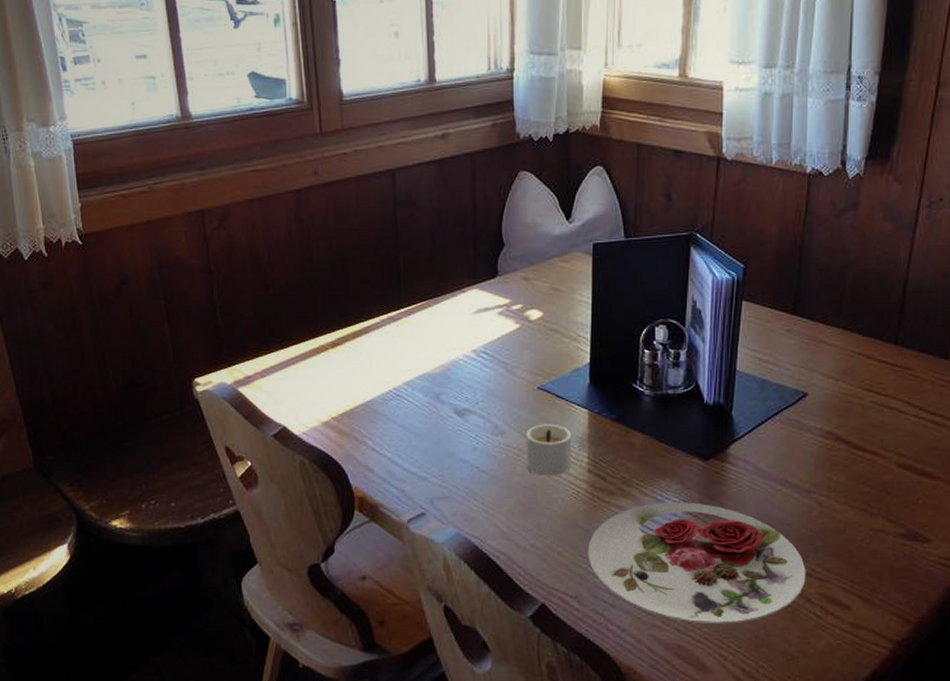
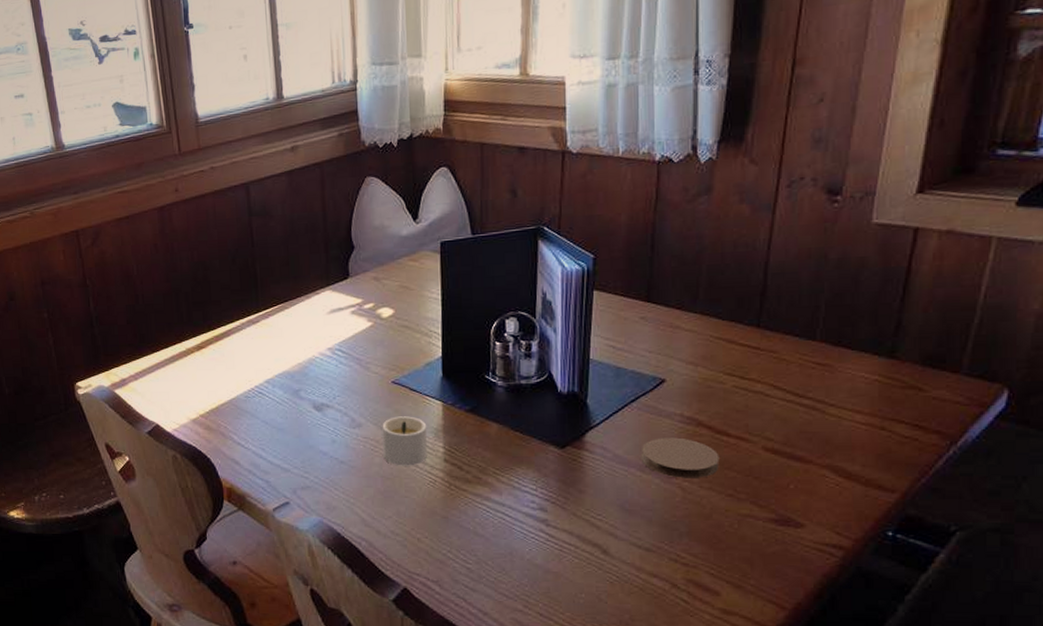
plate: present [587,502,806,624] -> none [446,489,671,609]
coaster: none [781,451,855,493] -> present [641,437,720,478]

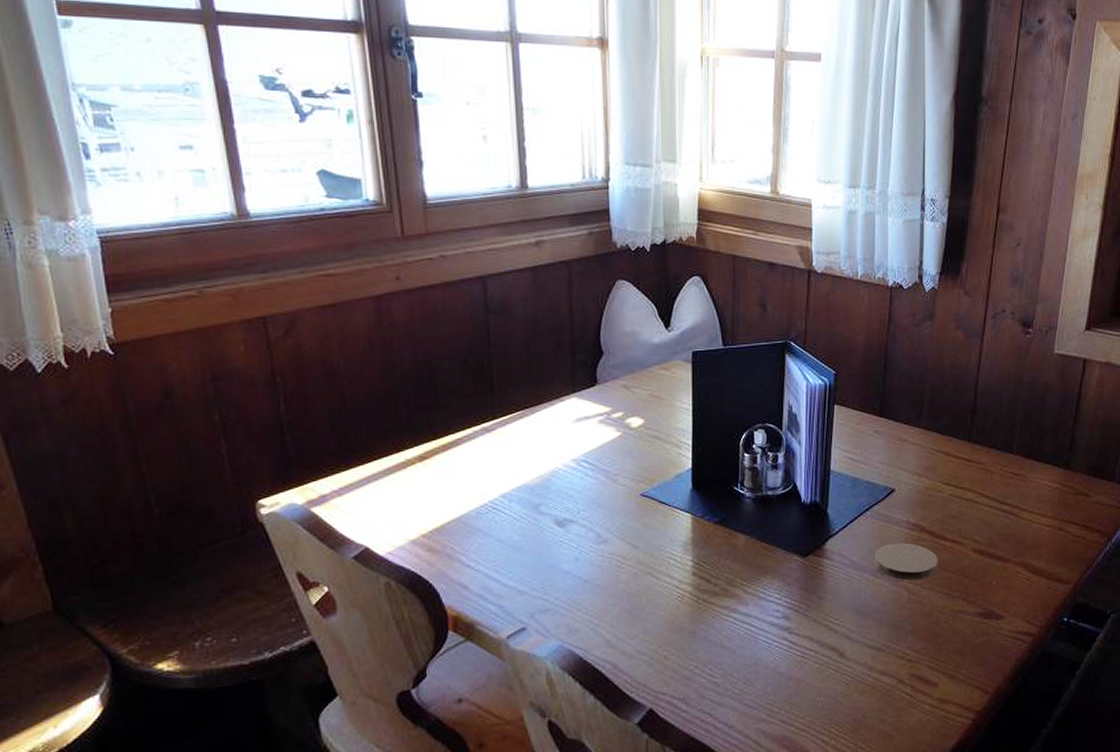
candle: present [382,416,428,466] -> none [629,530,676,582]

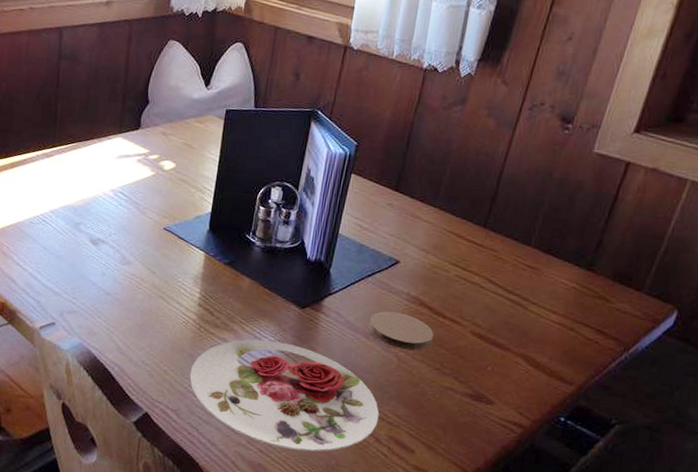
plate: none [694,597,898,713] -> present [189,339,380,452]

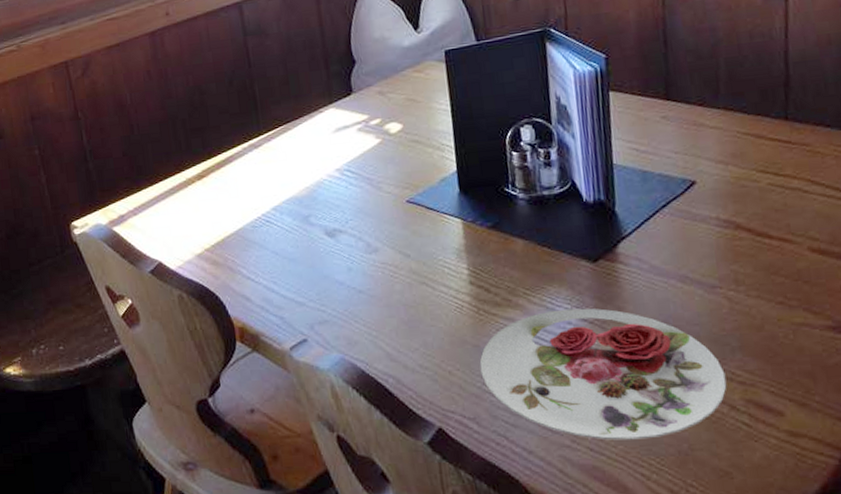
coaster: present [367,311,434,351] -> none [679,243,764,288]

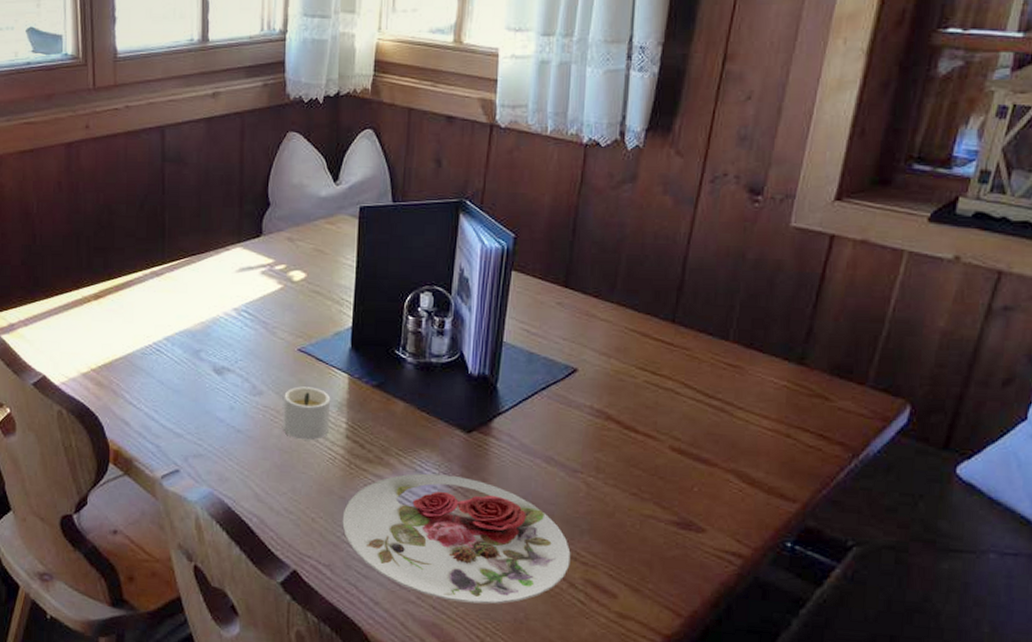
candle: none [400,237,451,292] -> present [283,386,331,441]

